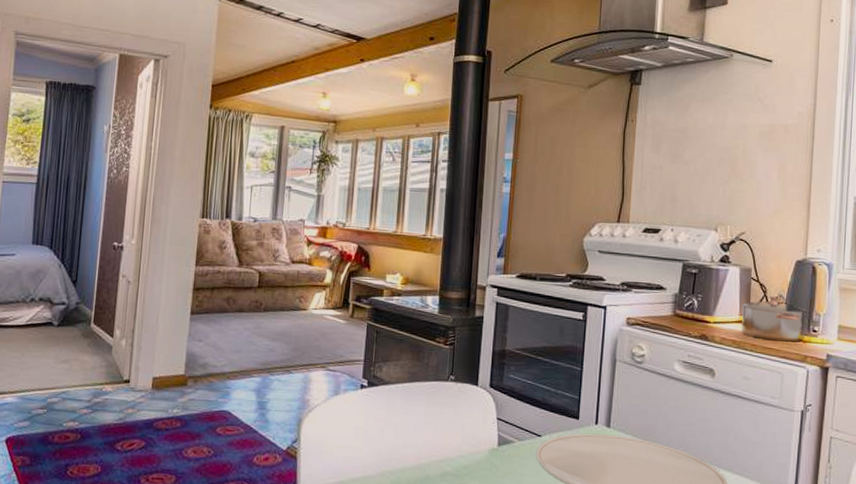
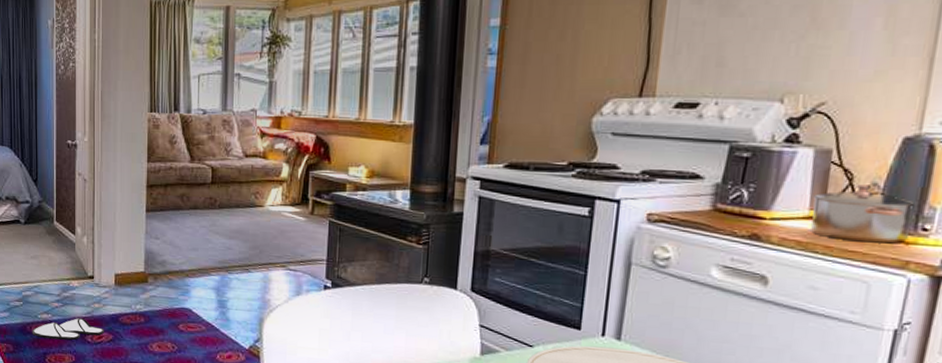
slippers: none [54,425,136,449] -> present [32,318,104,340]

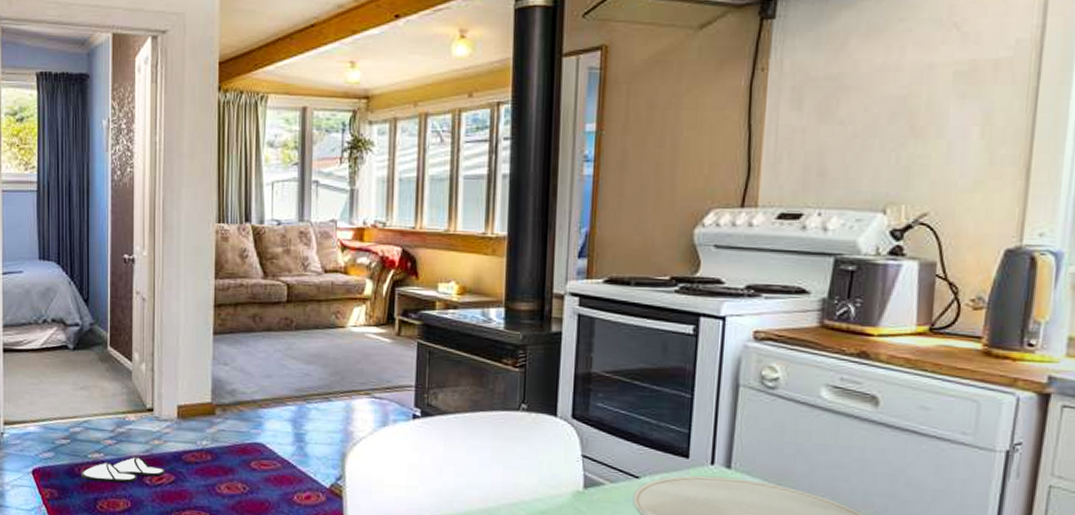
cooking pot: present [811,184,915,244] -> none [919,298,1020,360]

